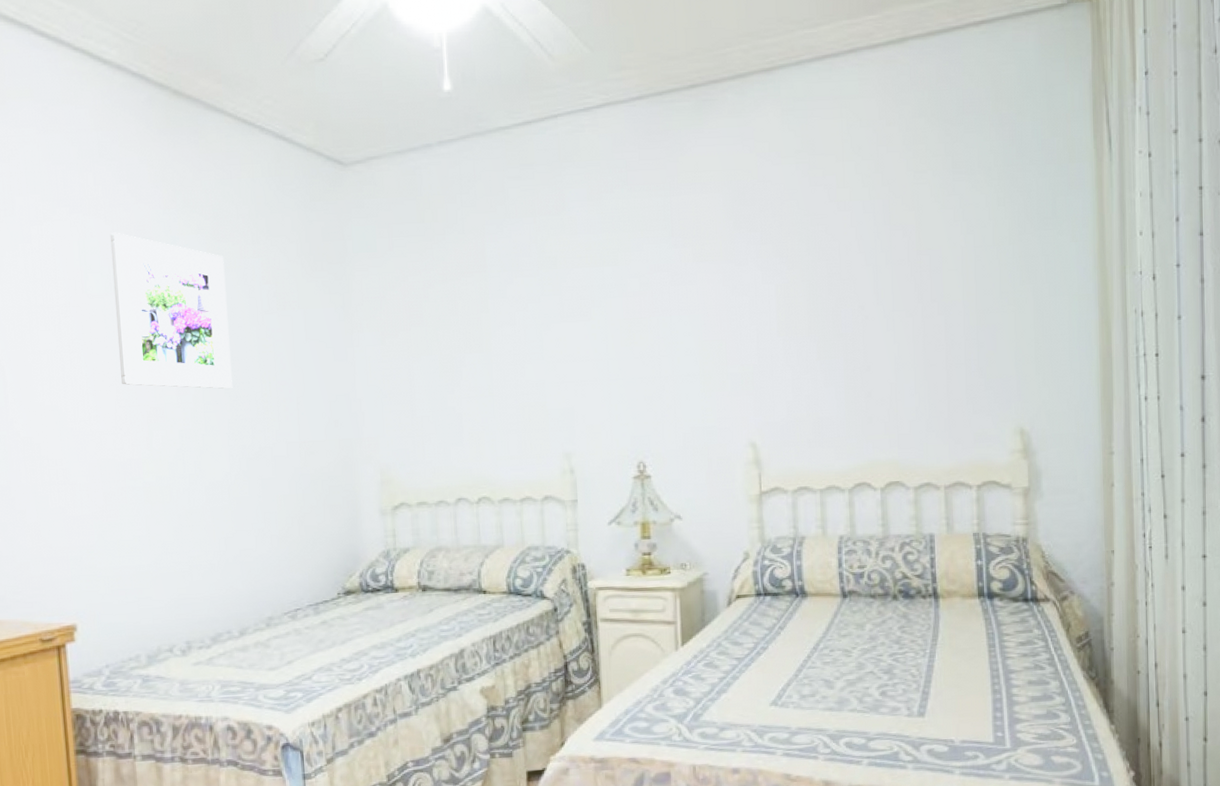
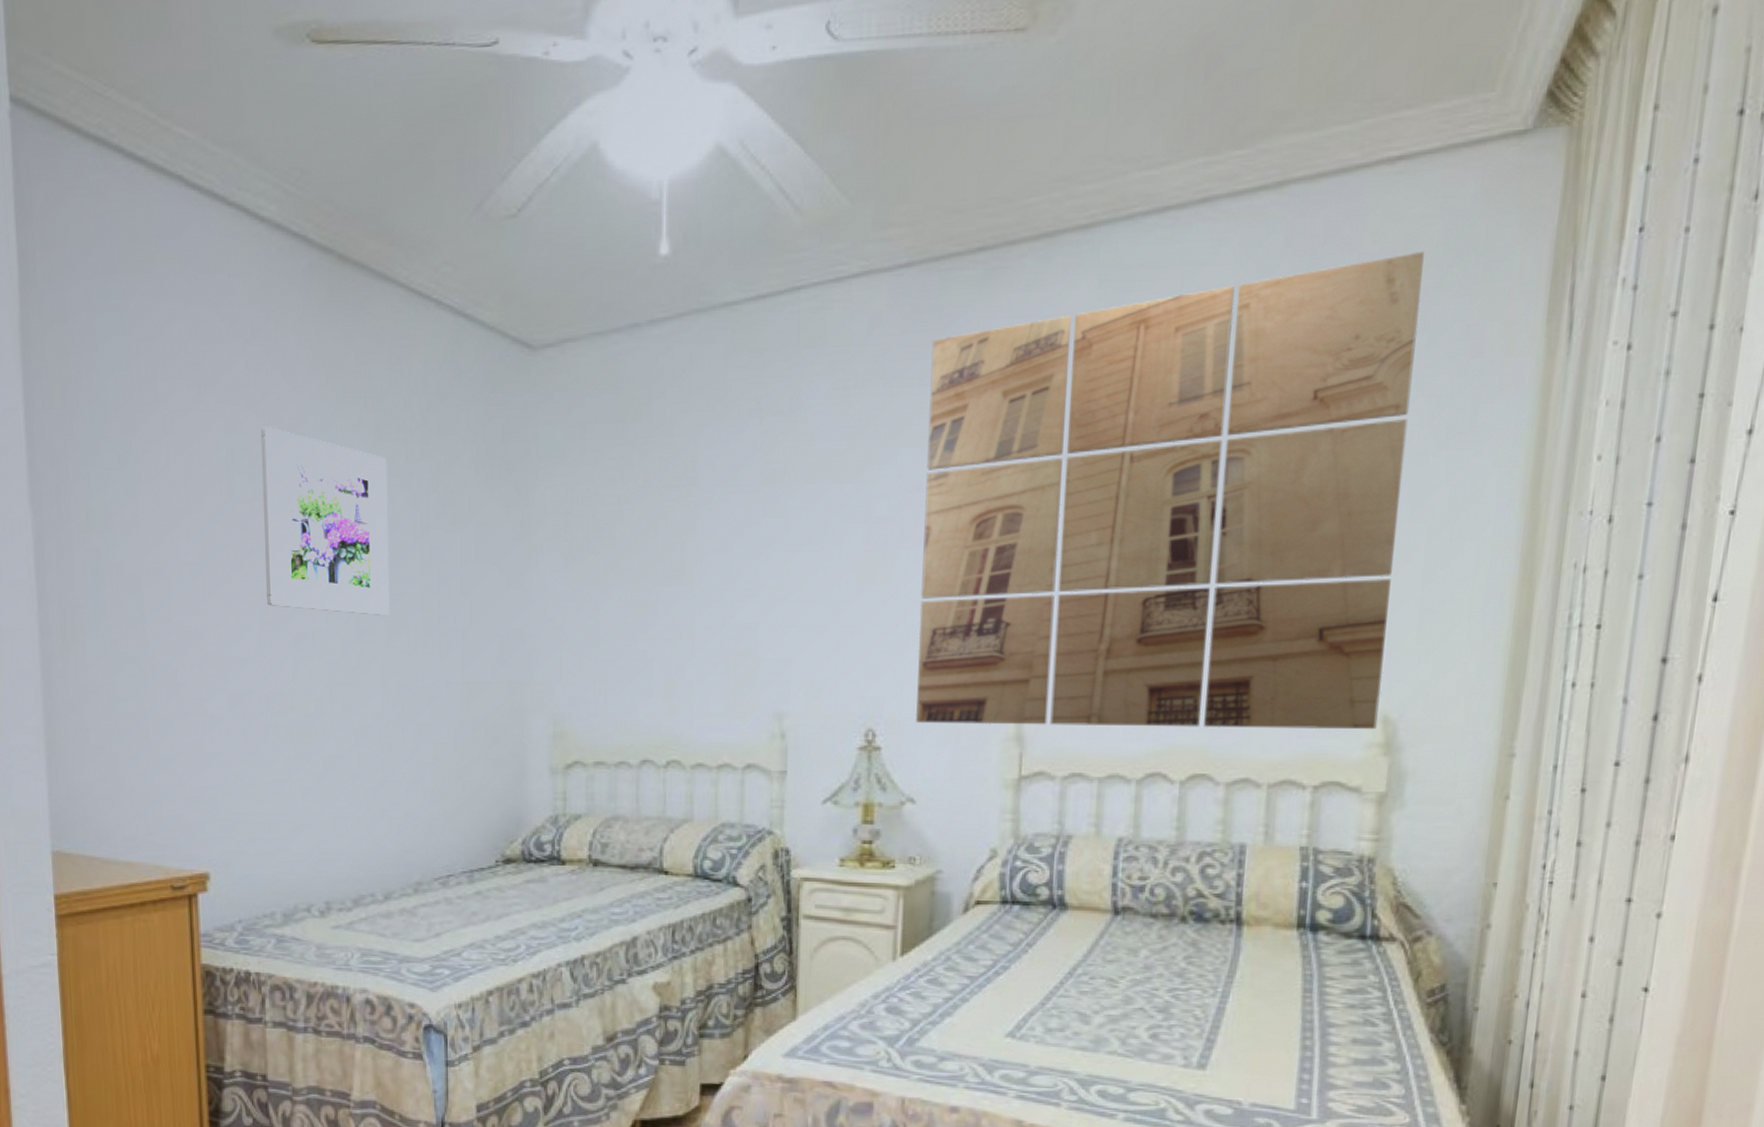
wall art: none [662,88,1016,455] -> present [915,252,1424,730]

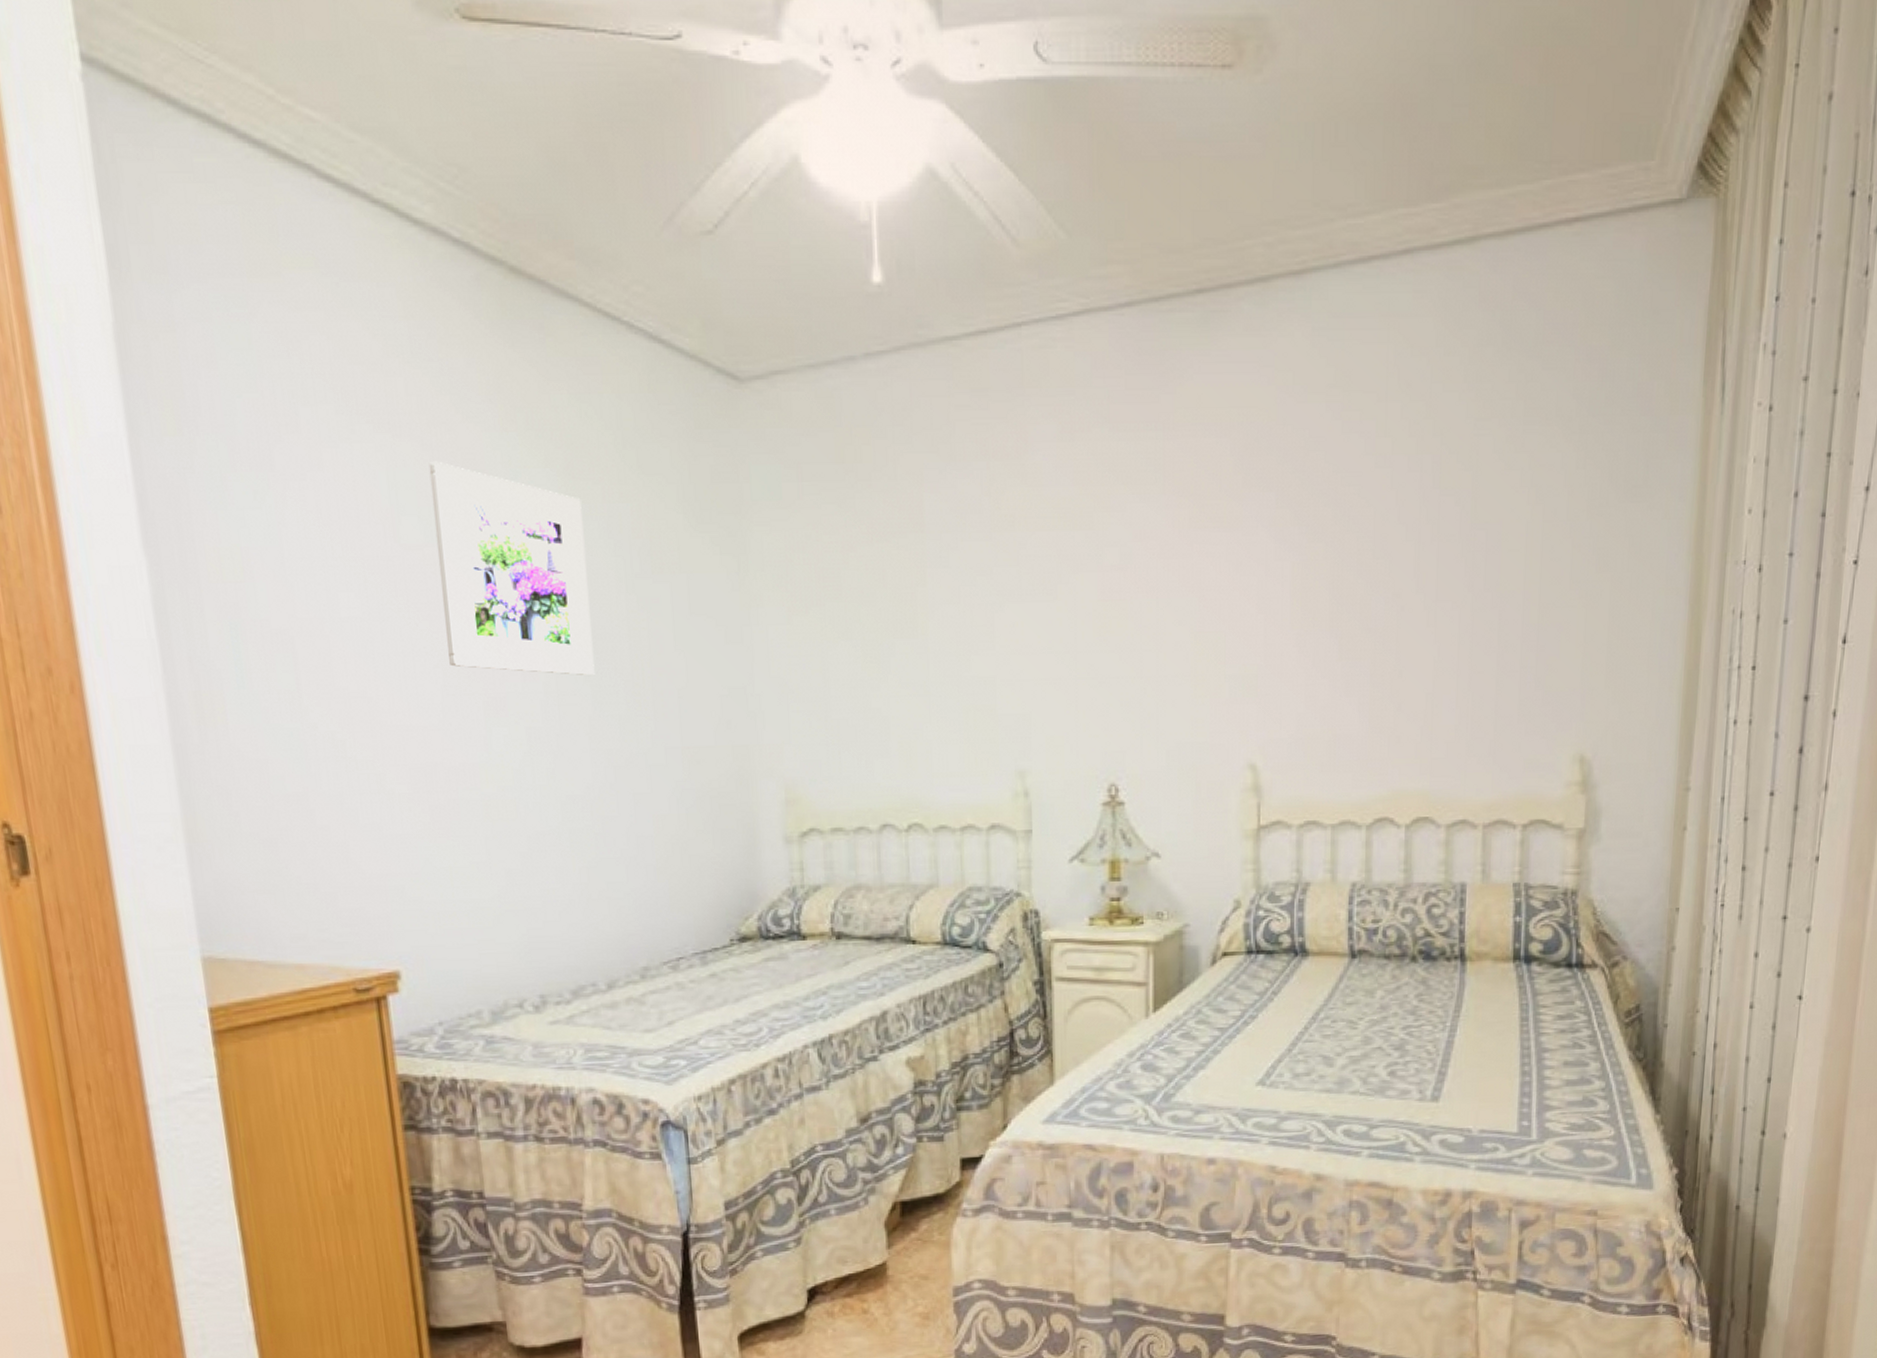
wall art: present [915,252,1424,730] -> none [1155,312,1600,777]

